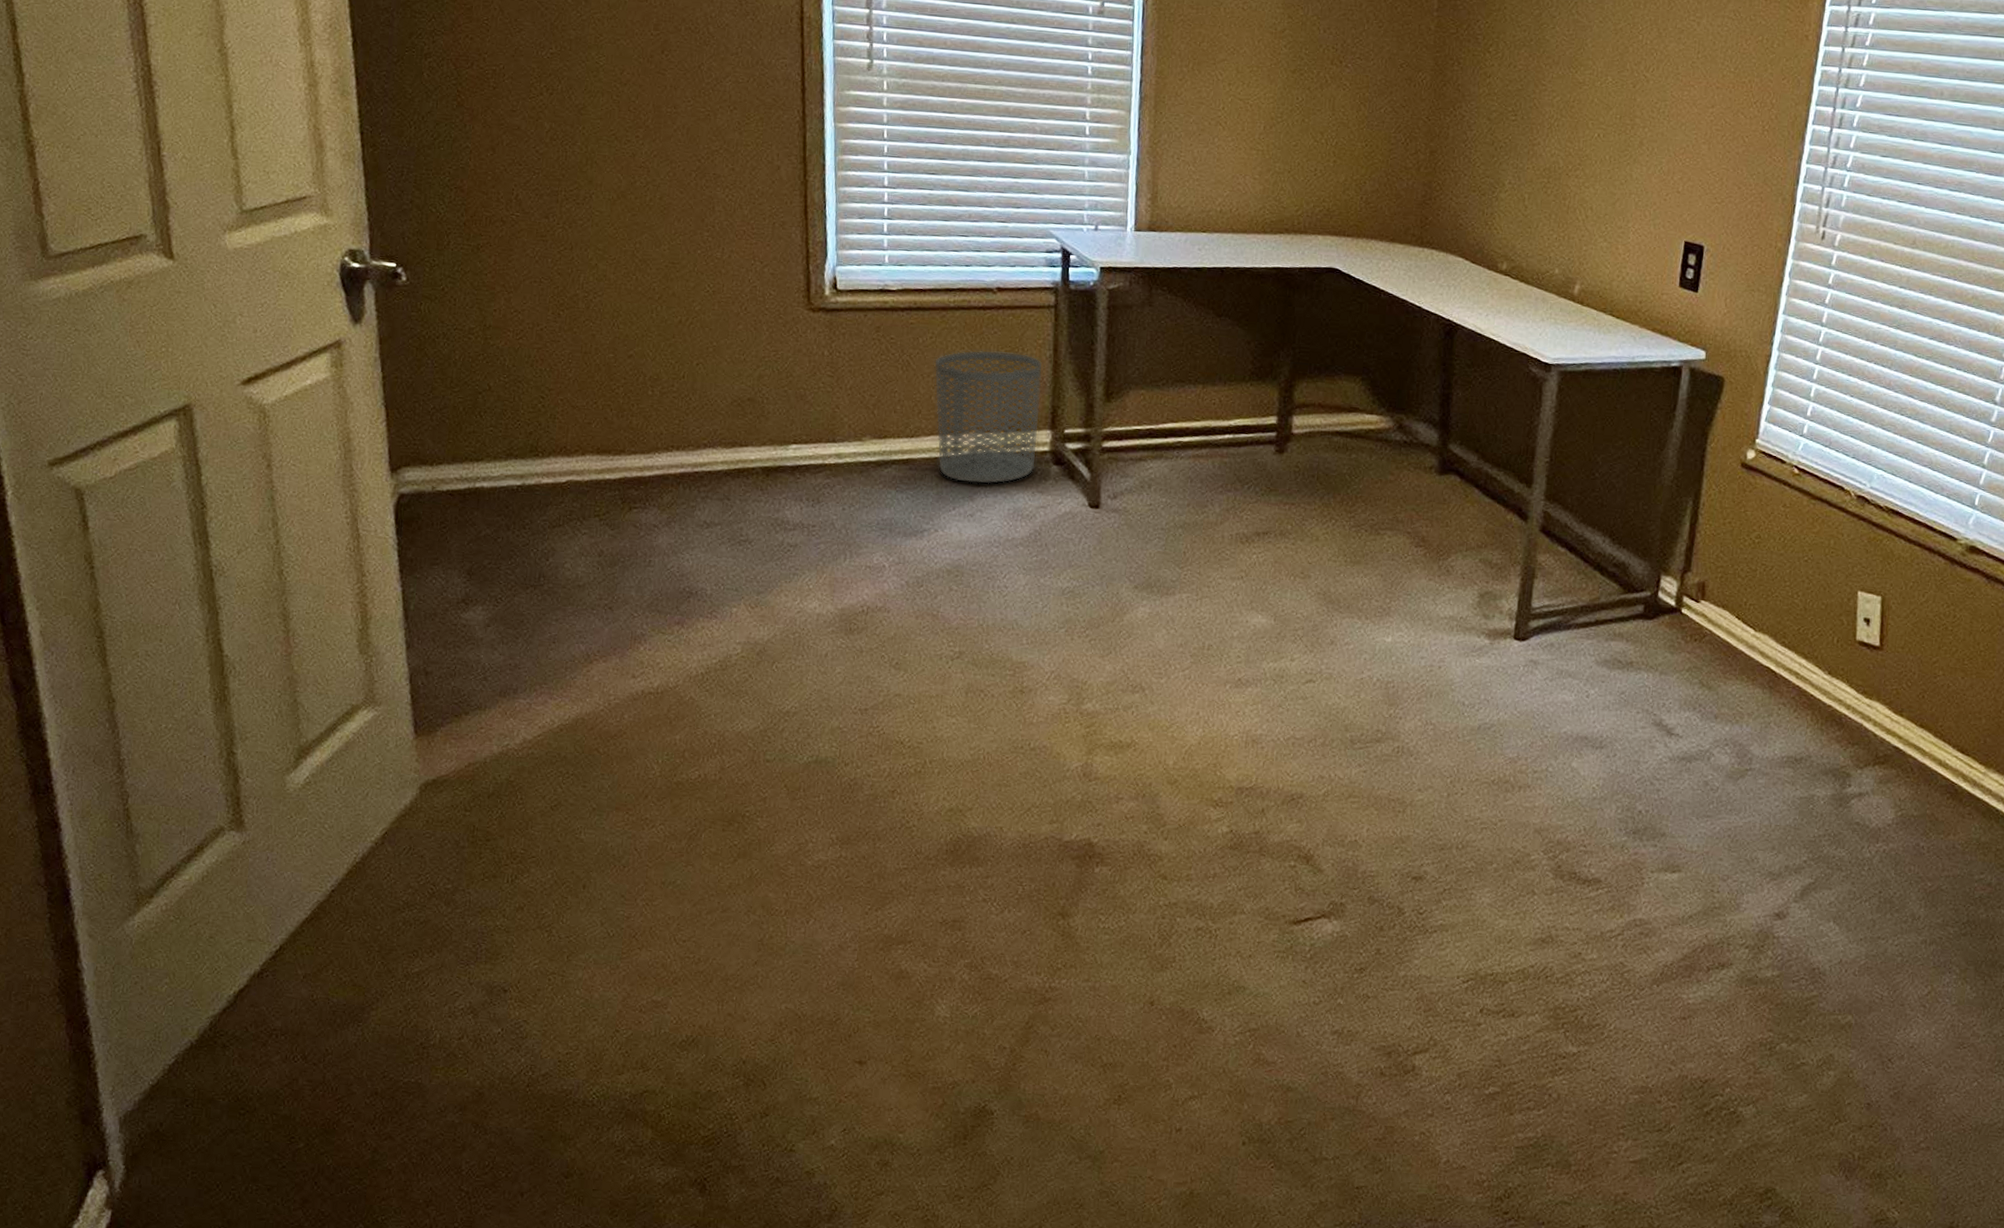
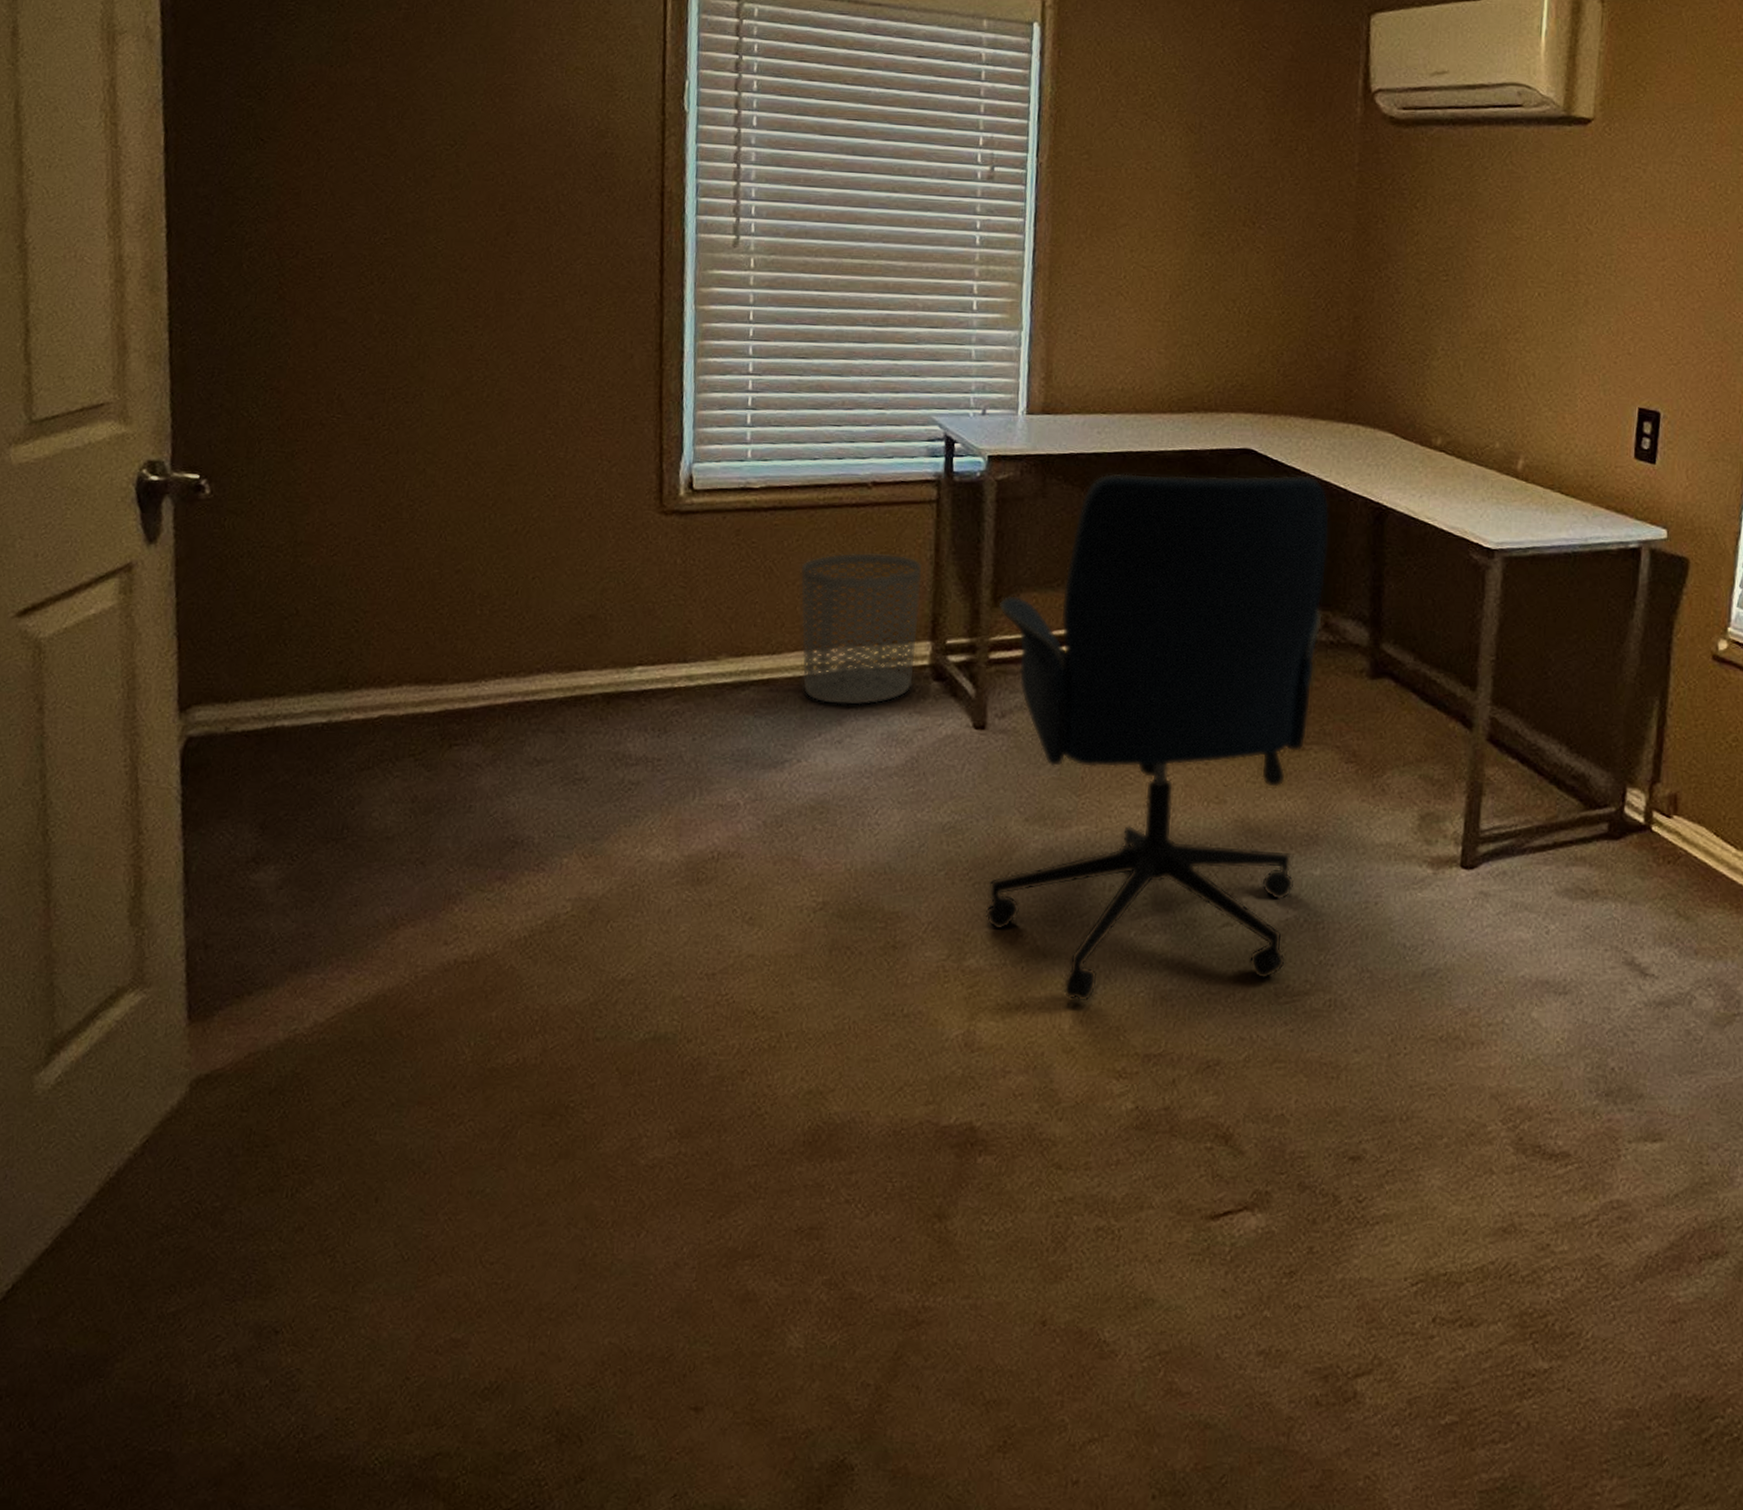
office chair: none [1100,286,1406,742] -> present [984,473,1330,1001]

